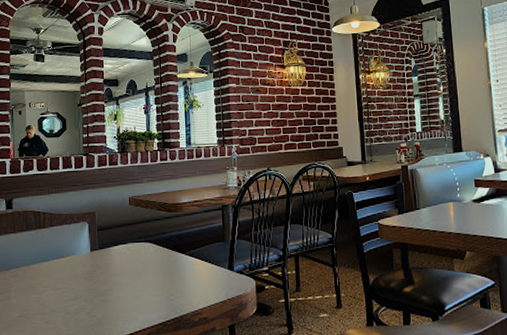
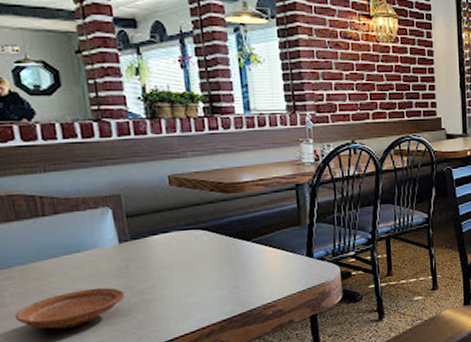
plate: none [15,288,90,322] -> present [14,287,125,330]

